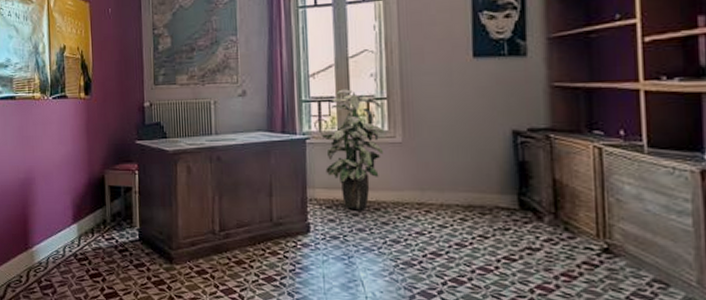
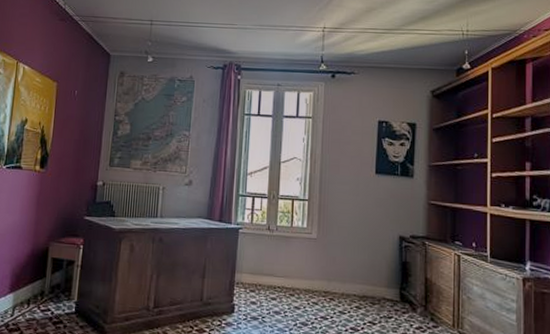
indoor plant: present [321,89,384,210] -> none [252,188,303,295]

